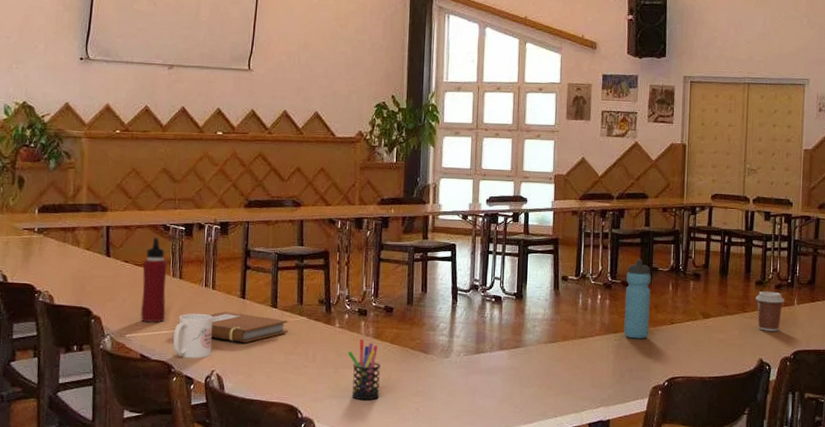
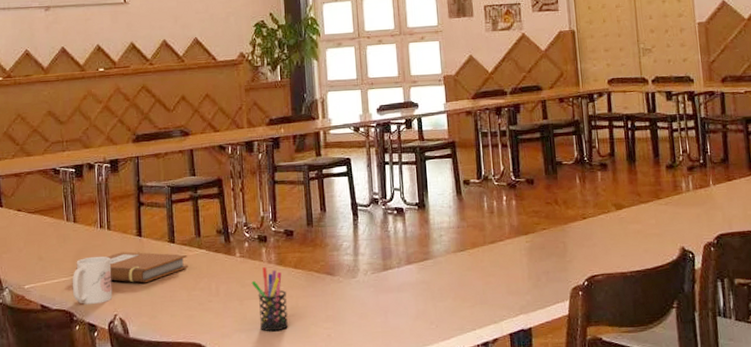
water bottle: present [141,237,167,323] -> none [35,182,63,271]
water bottle: present [623,259,651,339] -> none [530,154,561,239]
coffee cup: present [755,291,784,331] -> none [667,174,699,217]

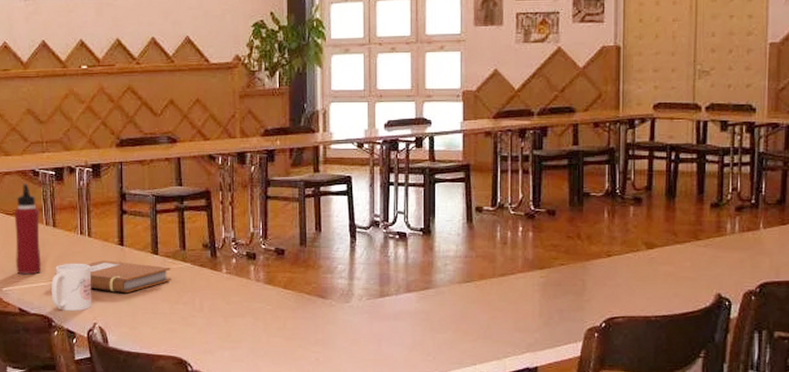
water bottle: none [35,182,63,271] -> present [14,184,42,275]
pen holder: present [251,267,289,332] -> none [237,285,275,352]

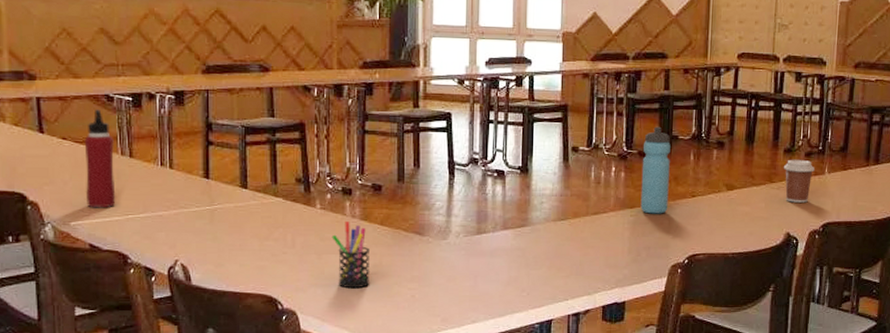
mug: present [50,263,92,311] -> none [126,196,174,247]
notebook: present [55,260,171,294] -> none [132,194,261,229]
pen holder: none [237,285,275,352] -> present [331,222,370,289]
water bottle: none [551,183,582,275] -> present [640,126,671,214]
coffee cup: none [710,214,747,261] -> present [783,159,815,203]

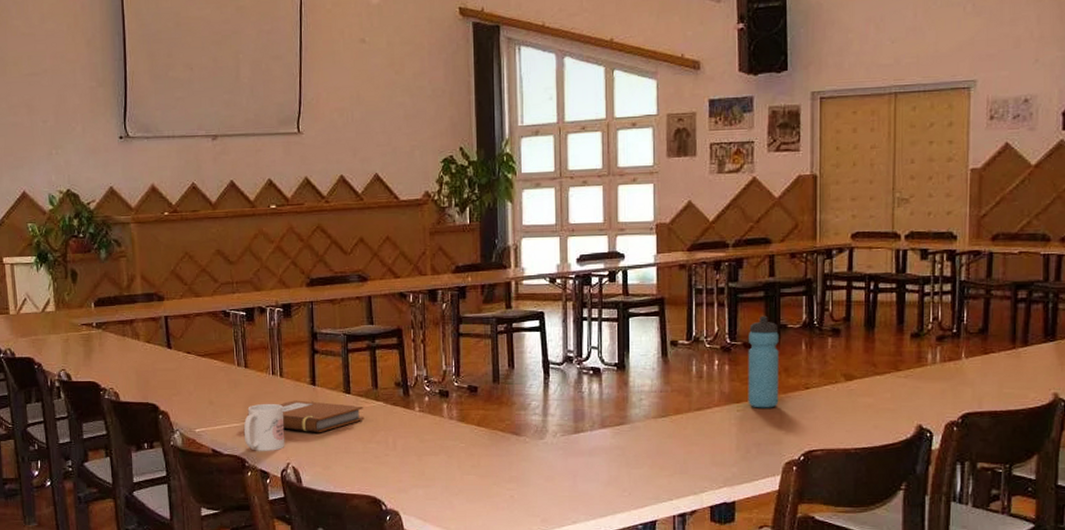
water bottle: present [84,109,116,208] -> none [205,325,234,416]
mug: none [126,196,174,247] -> present [243,403,285,451]
notebook: none [132,194,261,229] -> present [248,400,364,433]
pen holder: present [331,222,370,289] -> none [430,423,469,489]
coffee cup: present [783,159,815,203] -> none [910,344,948,392]

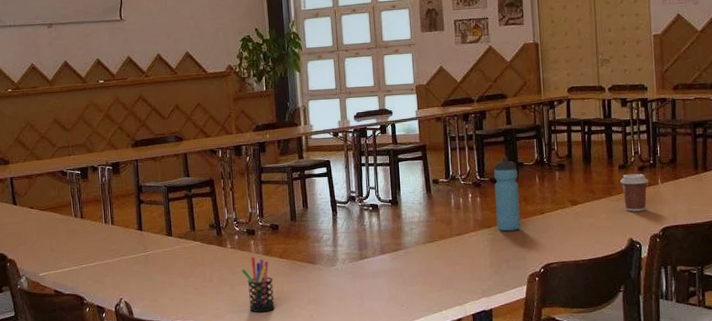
mug: present [243,403,285,451] -> none [81,247,118,290]
notebook: present [248,400,364,433] -> none [84,244,184,271]
pen holder: none [430,423,469,489] -> present [241,257,275,313]
coffee cup: none [910,344,948,392] -> present [619,173,648,212]

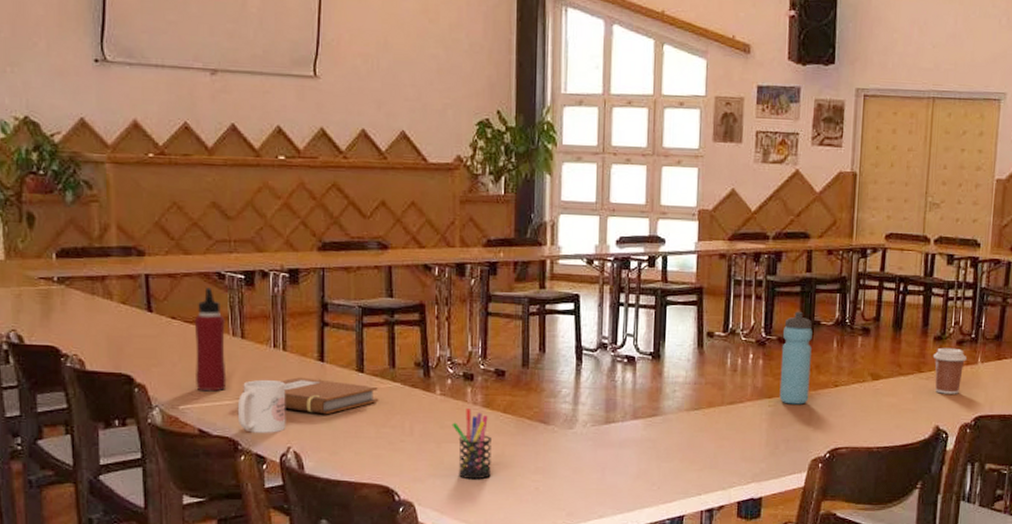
water bottle: none [46,183,73,261] -> present [194,287,227,392]
mug: none [81,247,118,290] -> present [237,379,286,433]
notebook: none [84,244,184,271] -> present [243,377,378,415]

